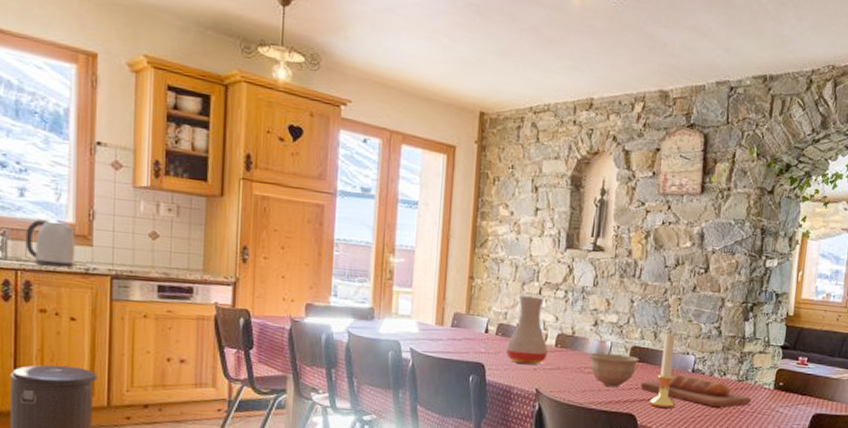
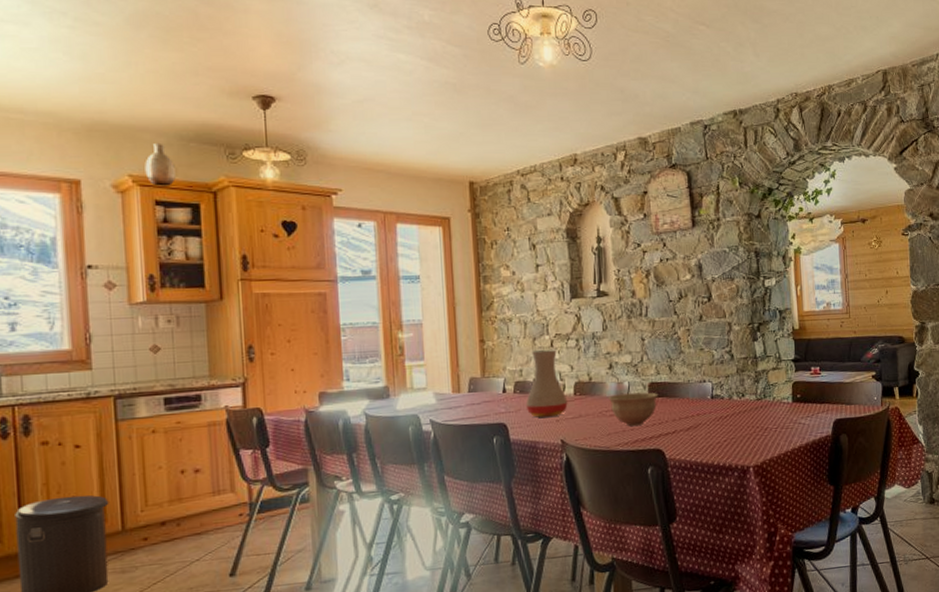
kettle: present [25,218,75,268] -> none [20,348,75,397]
decorative vase: none [160,25,191,73] -> present [145,142,177,186]
bread loaf: present [641,373,752,408] -> none [664,401,773,430]
candle holder: present [649,331,676,409] -> none [675,362,700,439]

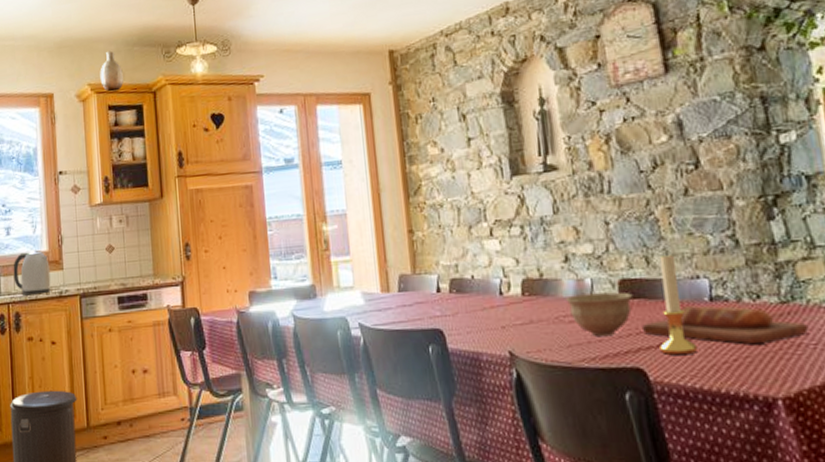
kettle: none [20,348,75,397] -> present [13,249,51,296]
vase: present [525,350,568,418] -> none [464,239,515,323]
bread loaf: none [664,401,773,430] -> present [642,305,810,345]
candle holder: none [675,362,700,439] -> present [659,252,697,356]

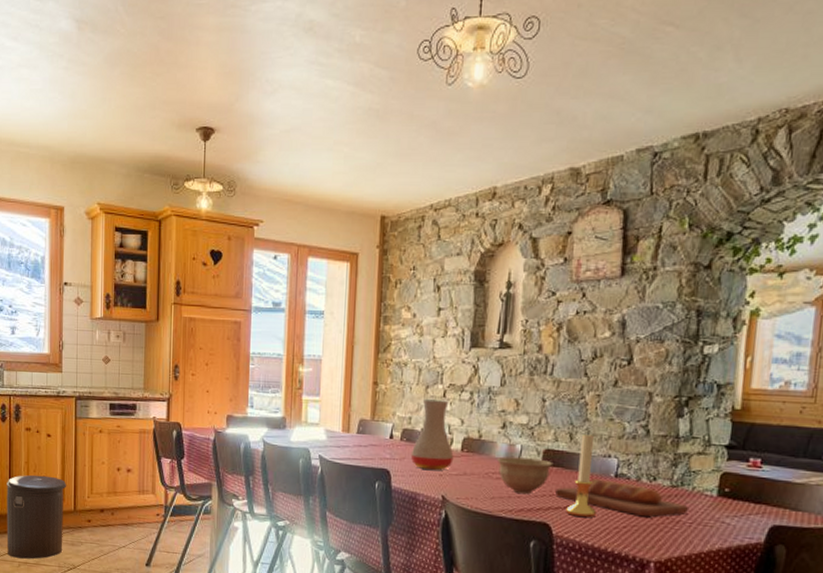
kettle: present [13,249,51,296] -> none [16,351,50,392]
decorative vase: present [100,50,124,92] -> none [110,173,133,214]
vase: none [464,239,515,323] -> present [410,399,454,470]

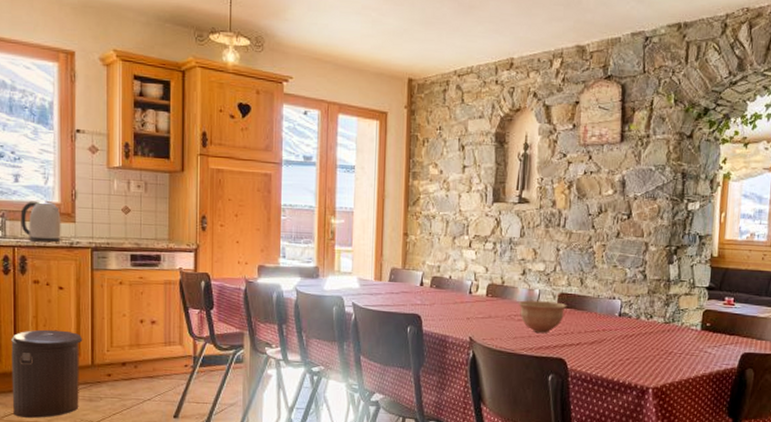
kettle: none [16,351,50,392] -> present [20,200,61,243]
vase: present [410,399,454,470] -> none [440,249,480,314]
bread loaf: present [555,478,690,517] -> none [569,318,679,350]
candle holder: present [566,432,596,518] -> none [579,277,604,353]

